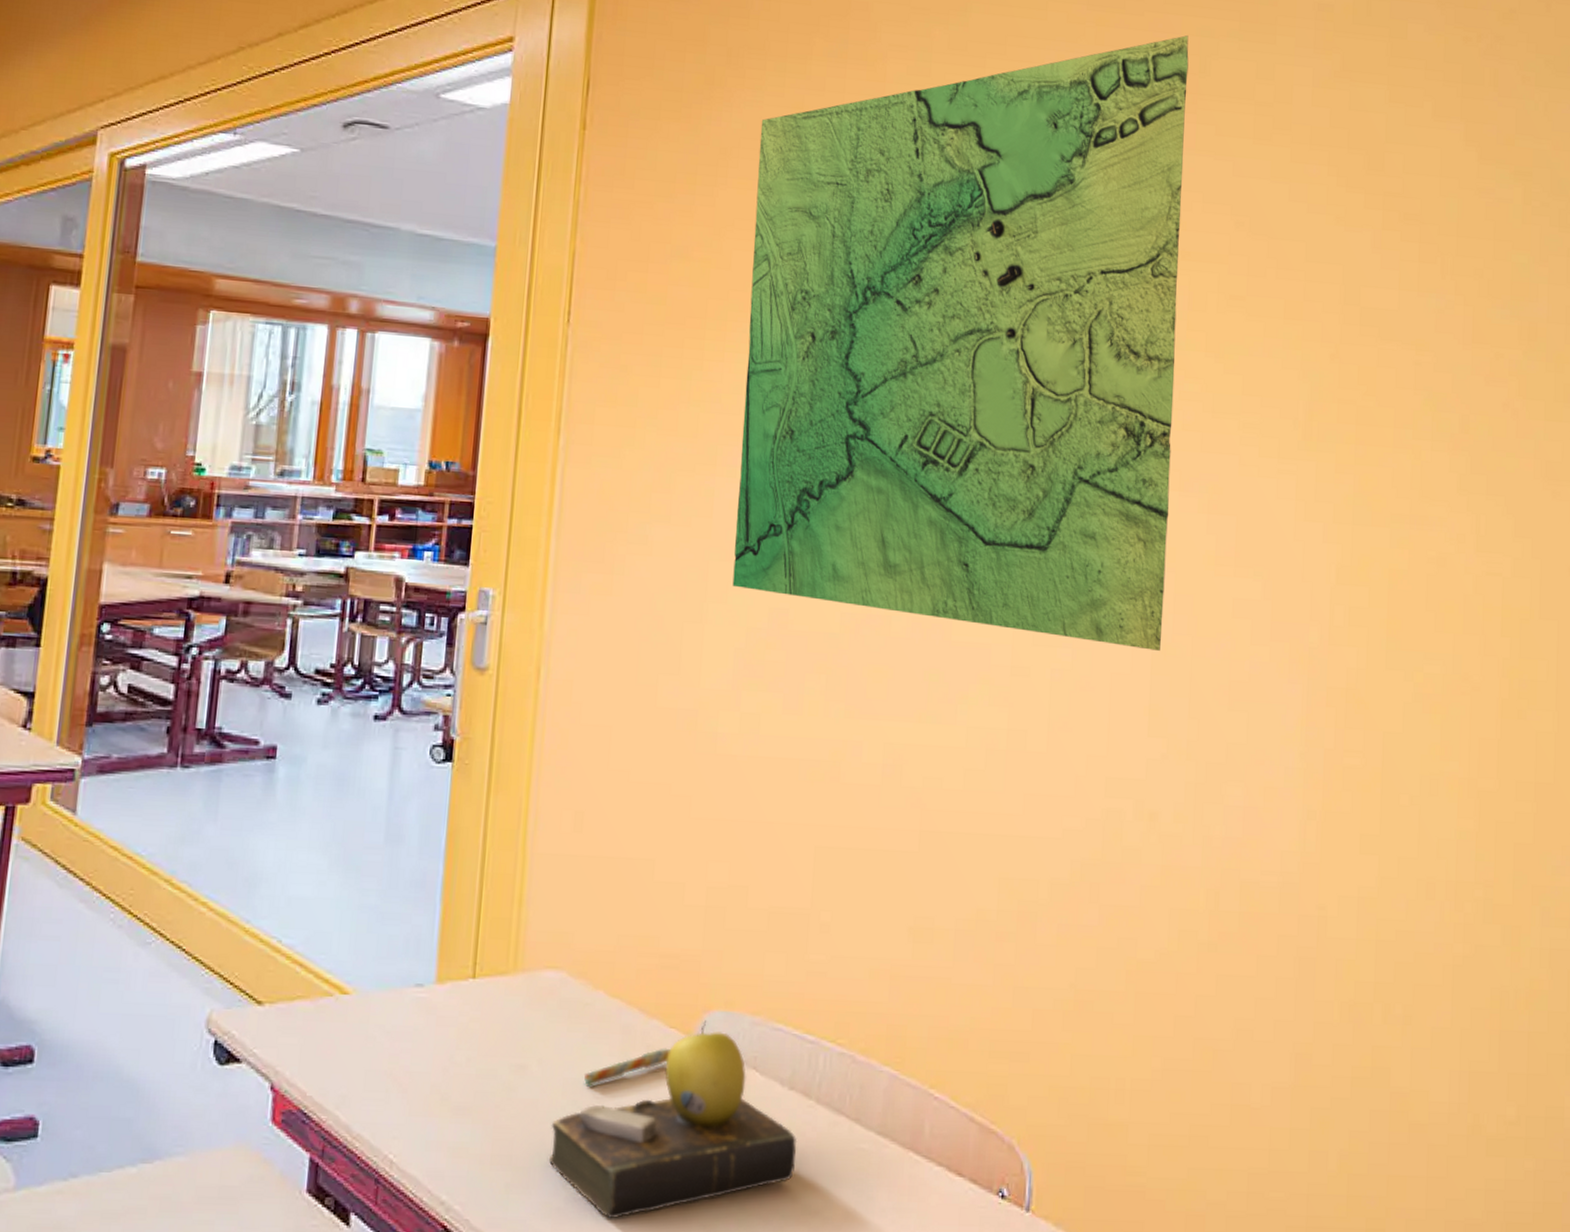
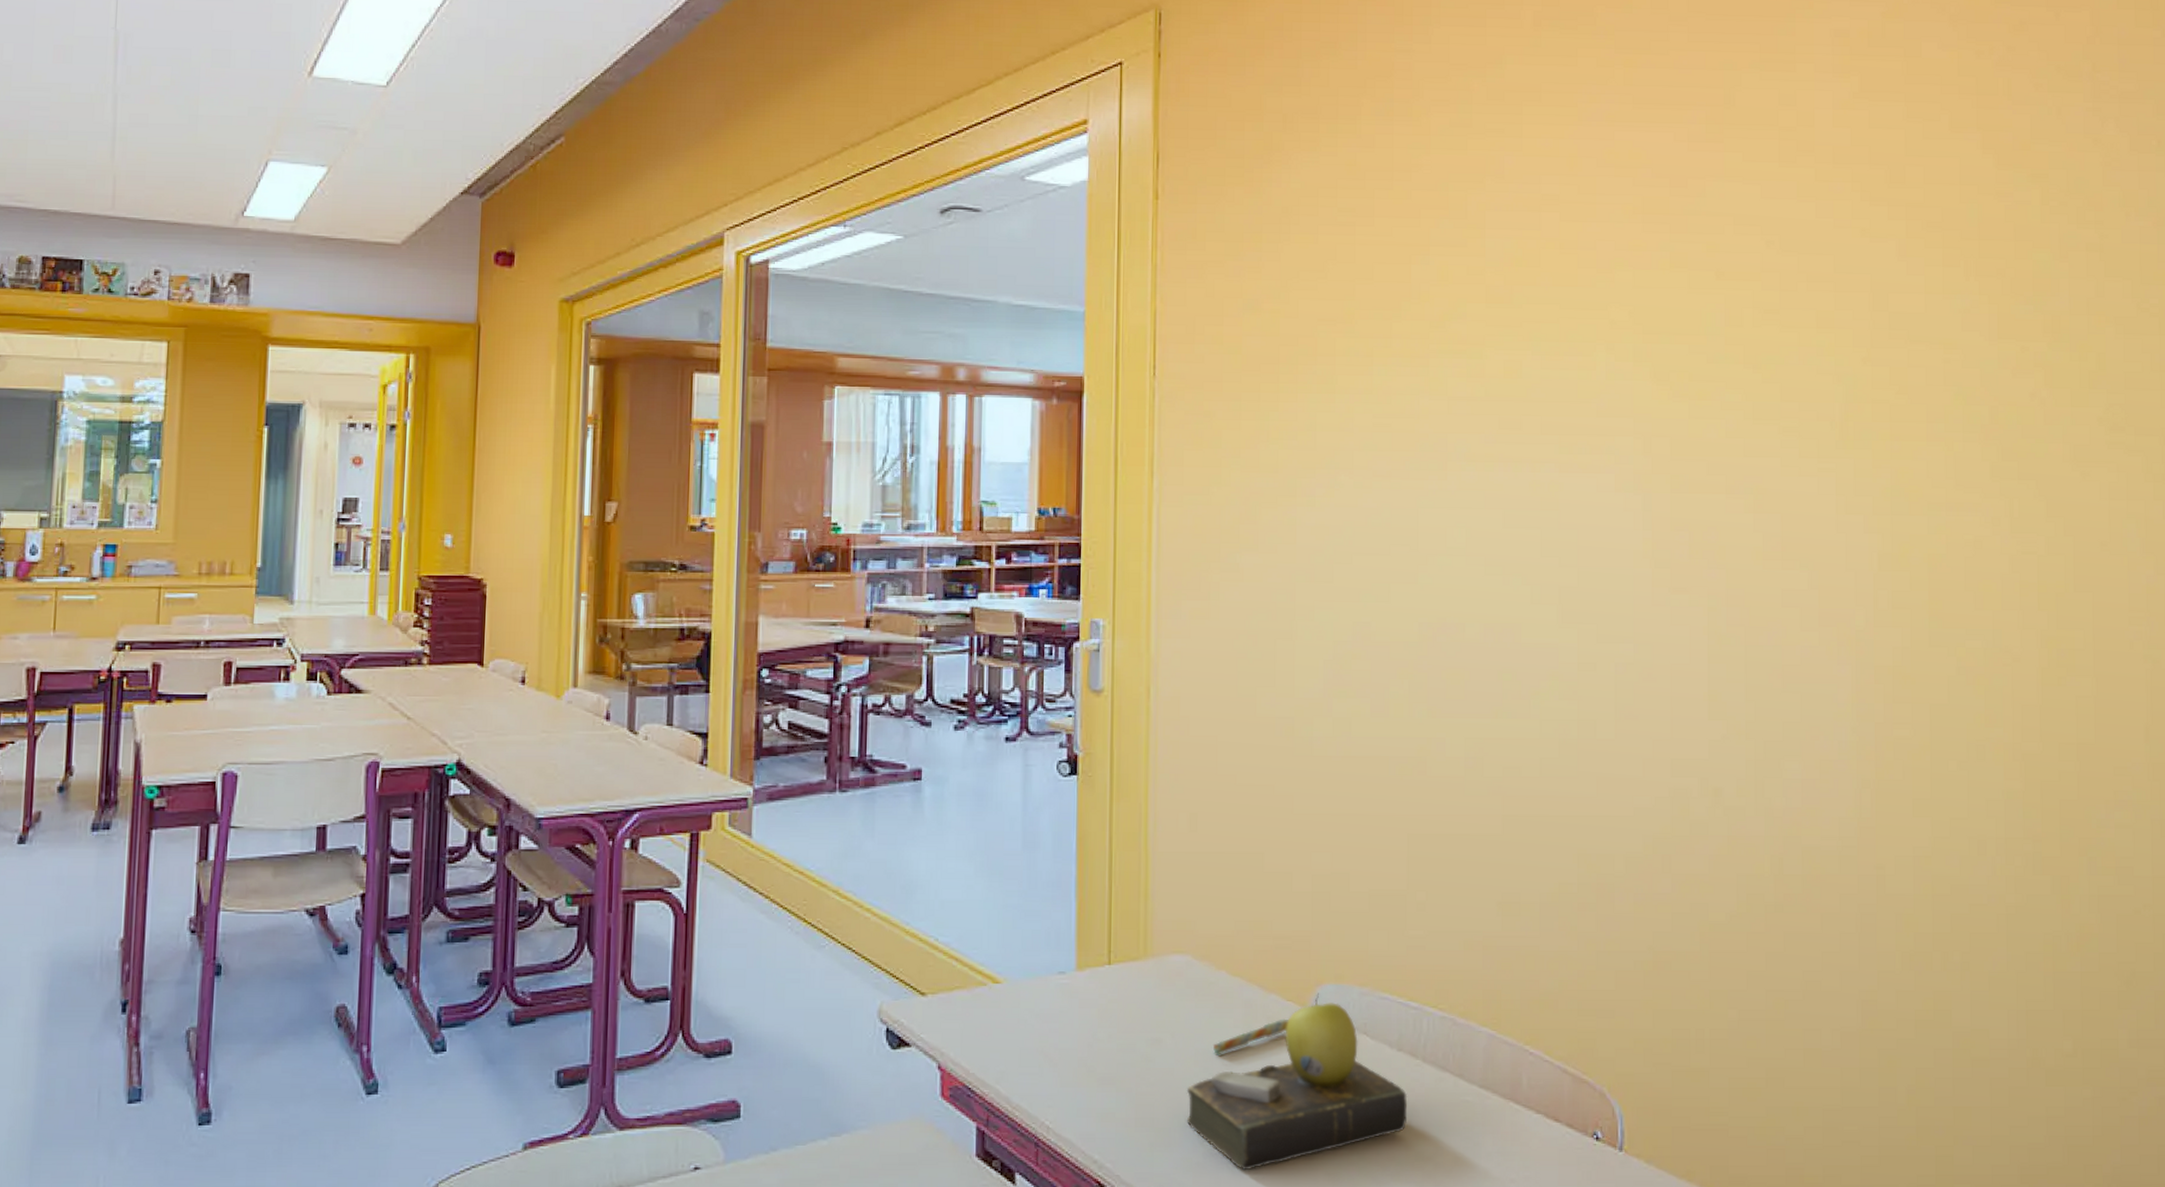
map: present [732,35,1189,651] -> none [1317,70,1718,641]

